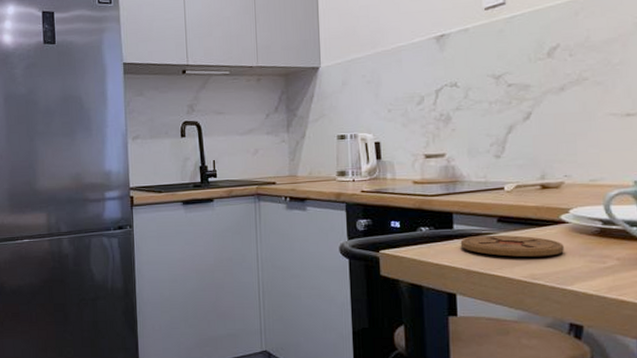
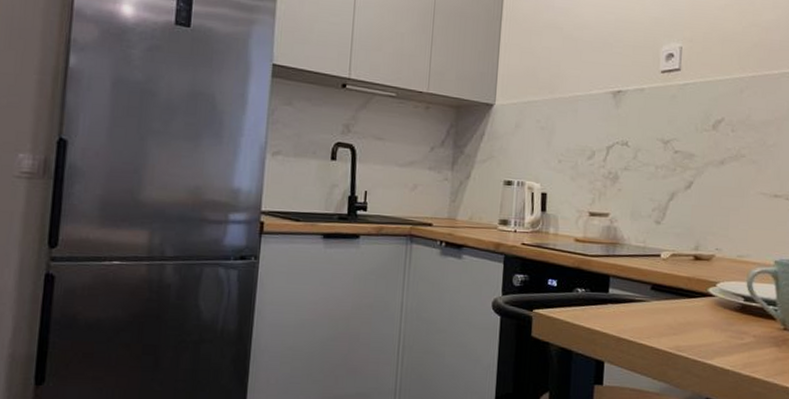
coaster: present [460,234,564,257] -> none [613,302,709,328]

